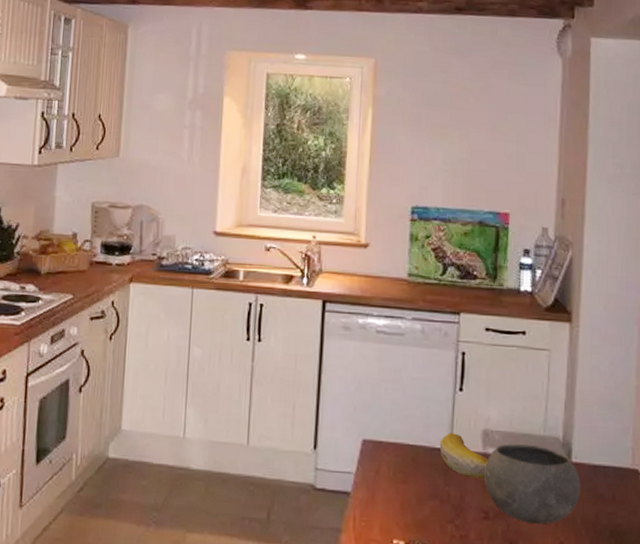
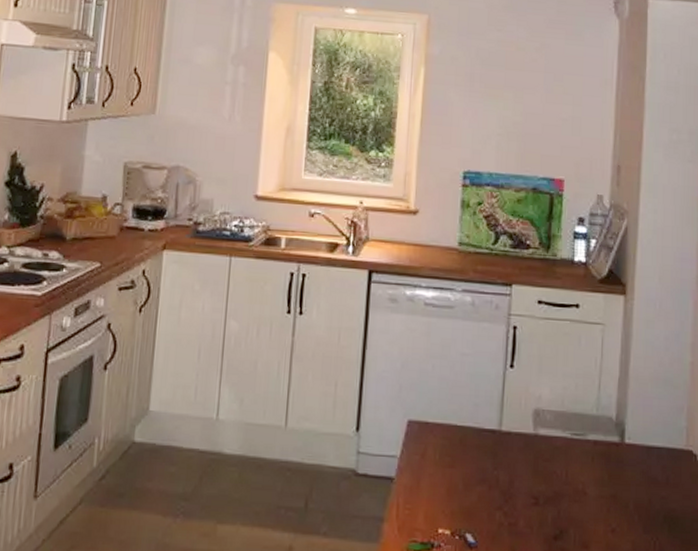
banana: present [439,433,489,479] -> none [488,412,540,462]
bowl: present [484,443,581,524] -> none [535,424,634,510]

